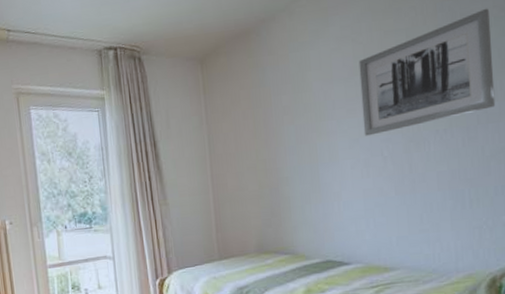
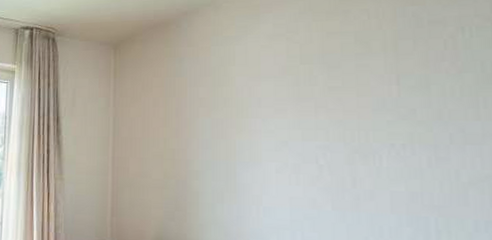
wall art: present [358,8,496,136] -> none [293,16,477,140]

